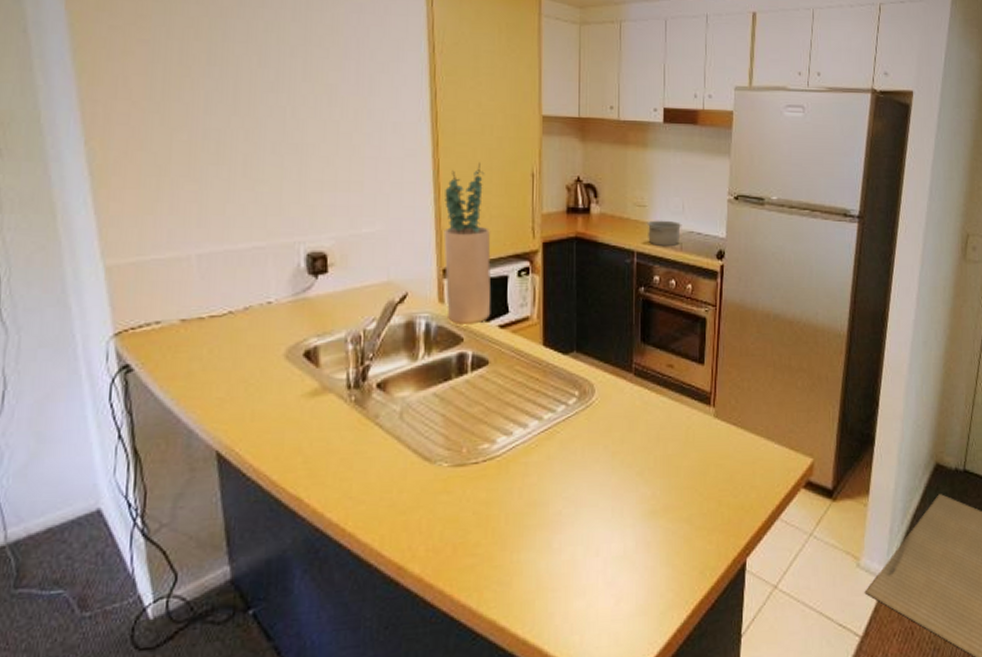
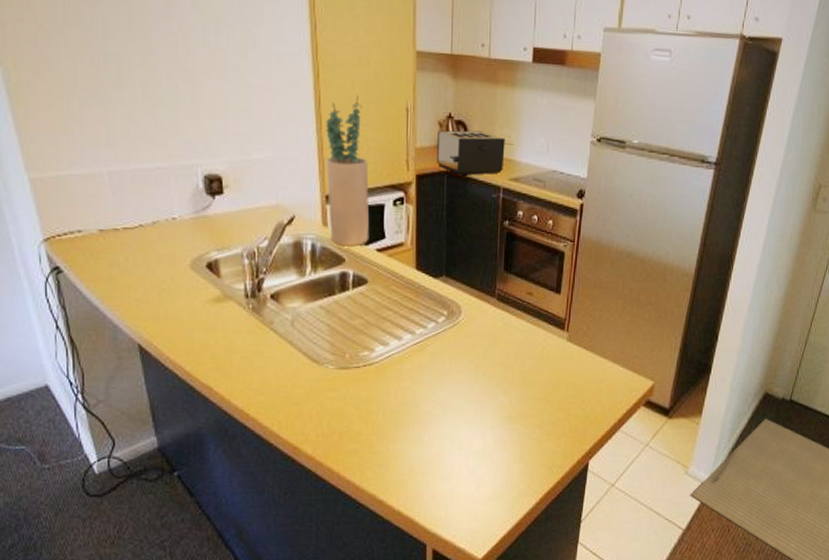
toaster: none [565,193,638,241] -> present [437,130,505,176]
cooking pot: present [647,220,682,247] -> none [513,158,546,184]

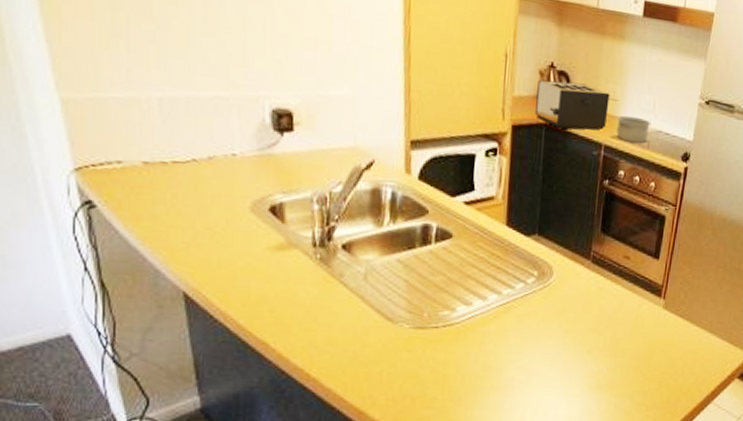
vase: present [326,95,370,247] -> none [412,35,460,198]
cooking pot: none [513,158,546,184] -> present [616,115,652,144]

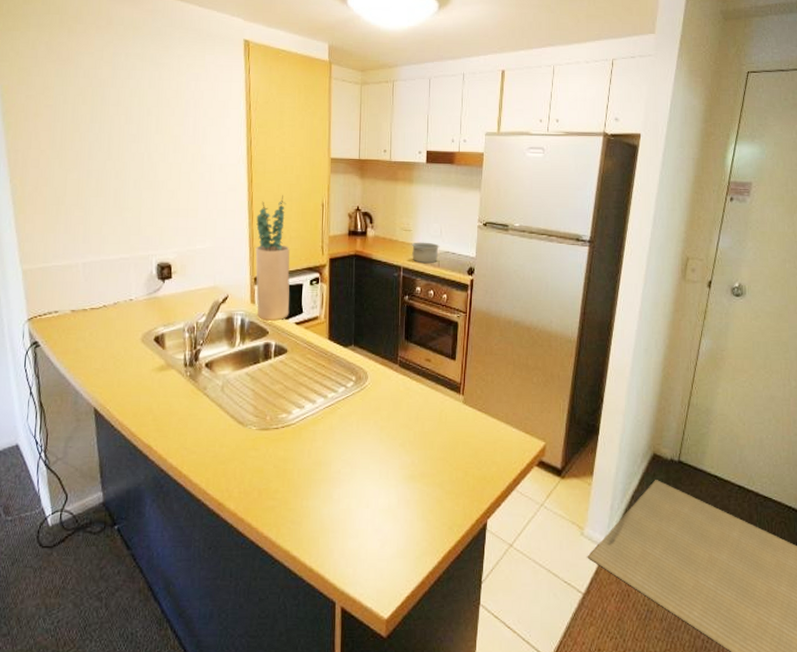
vase: none [412,35,460,198] -> present [255,195,290,321]
toaster: present [535,79,610,130] -> none [347,220,405,258]

